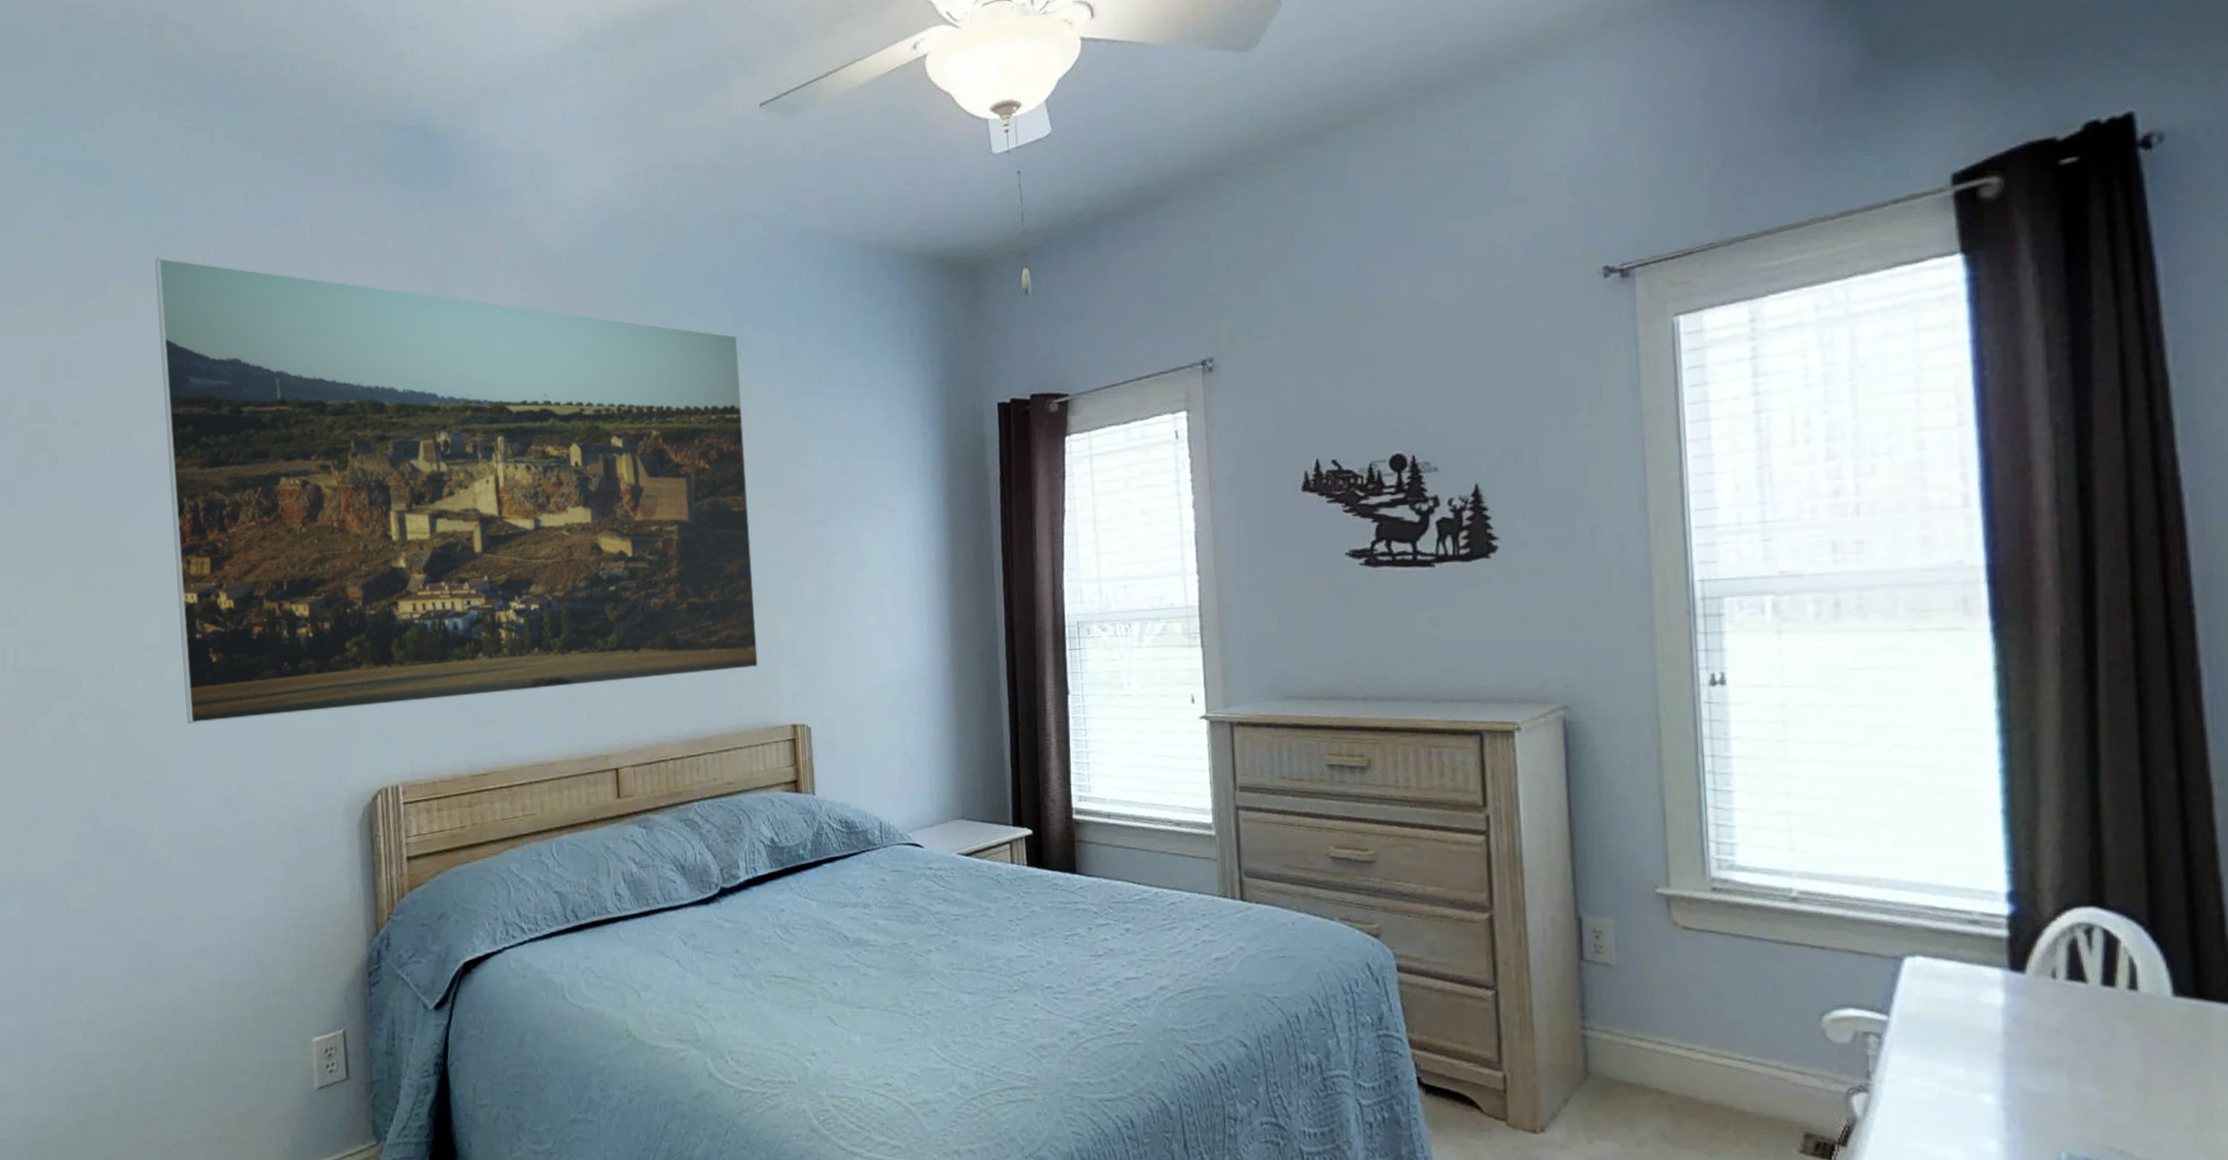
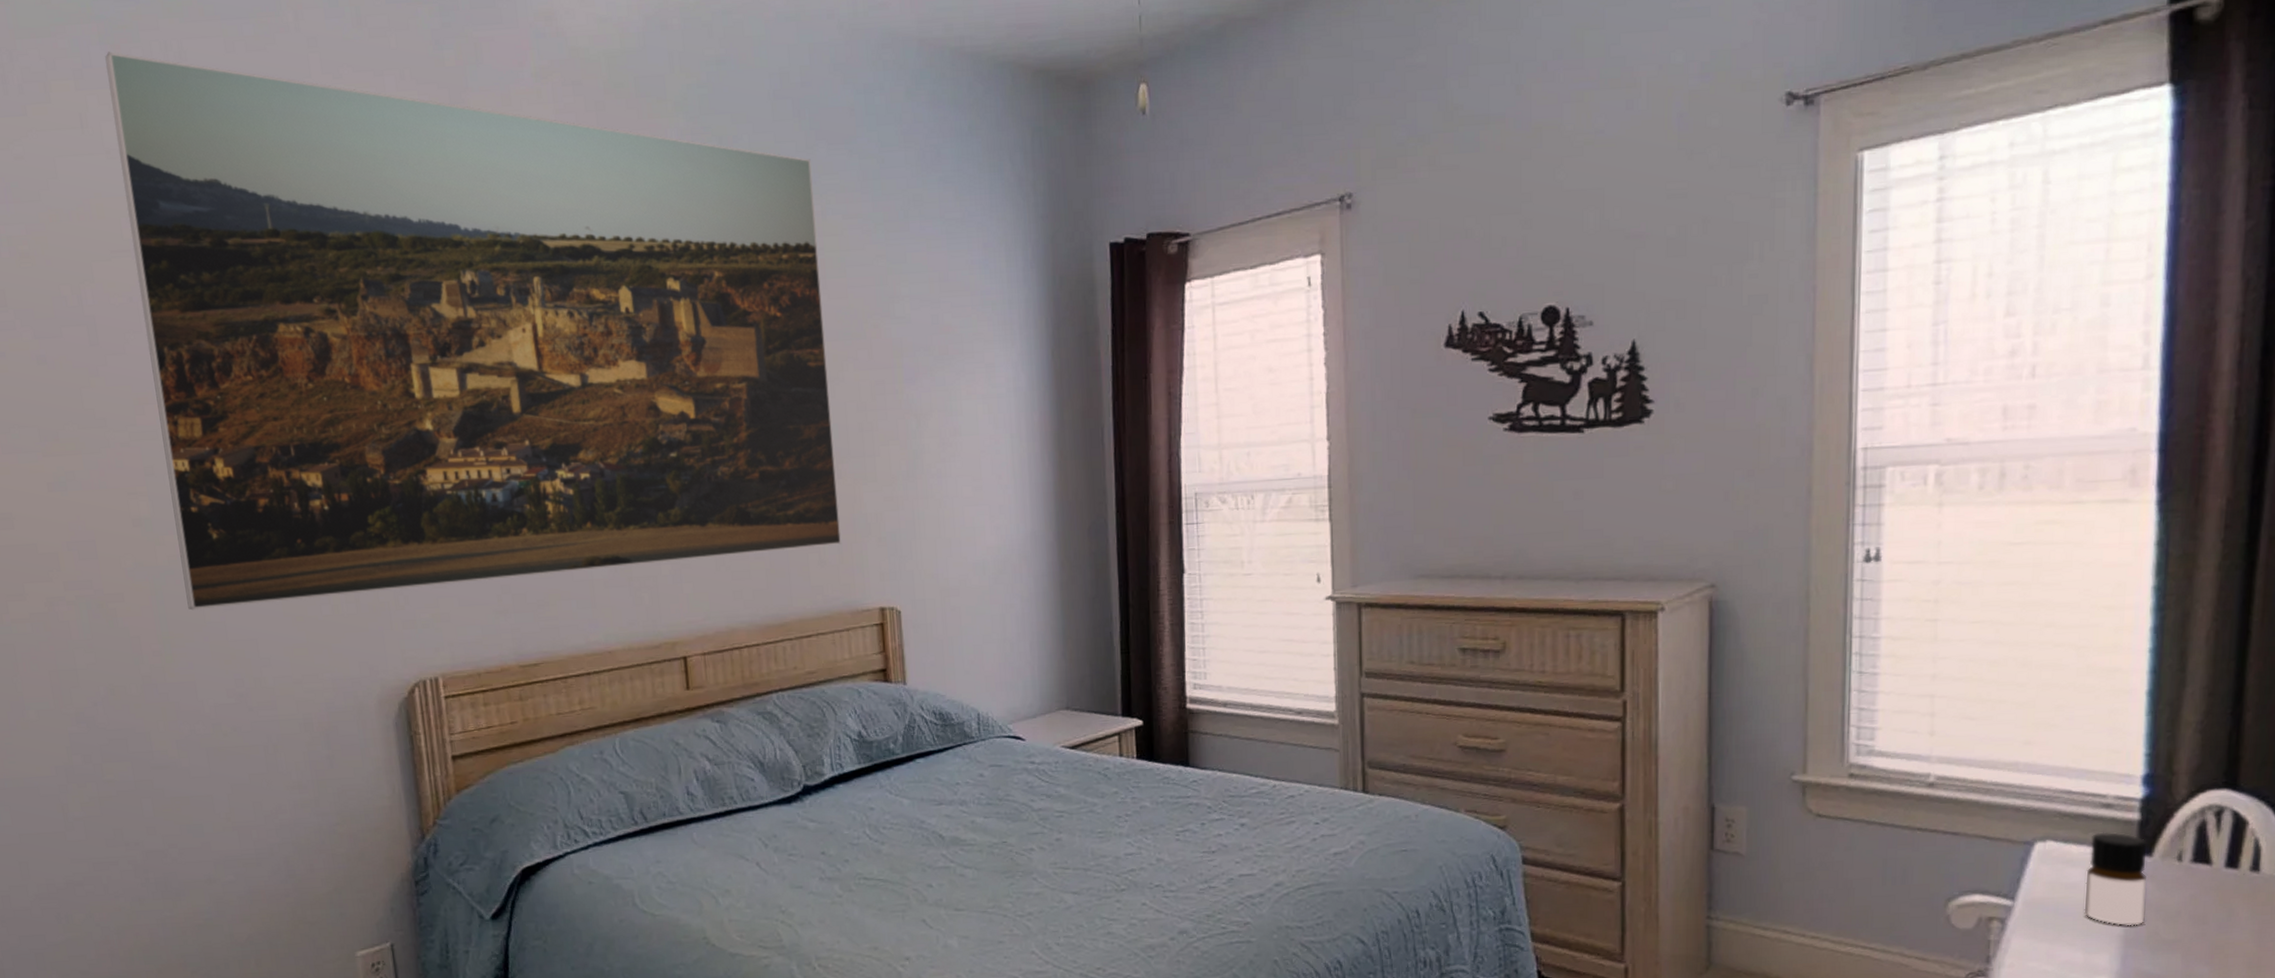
bottle: none [1959,948,2025,1043] -> present [2084,832,2146,926]

